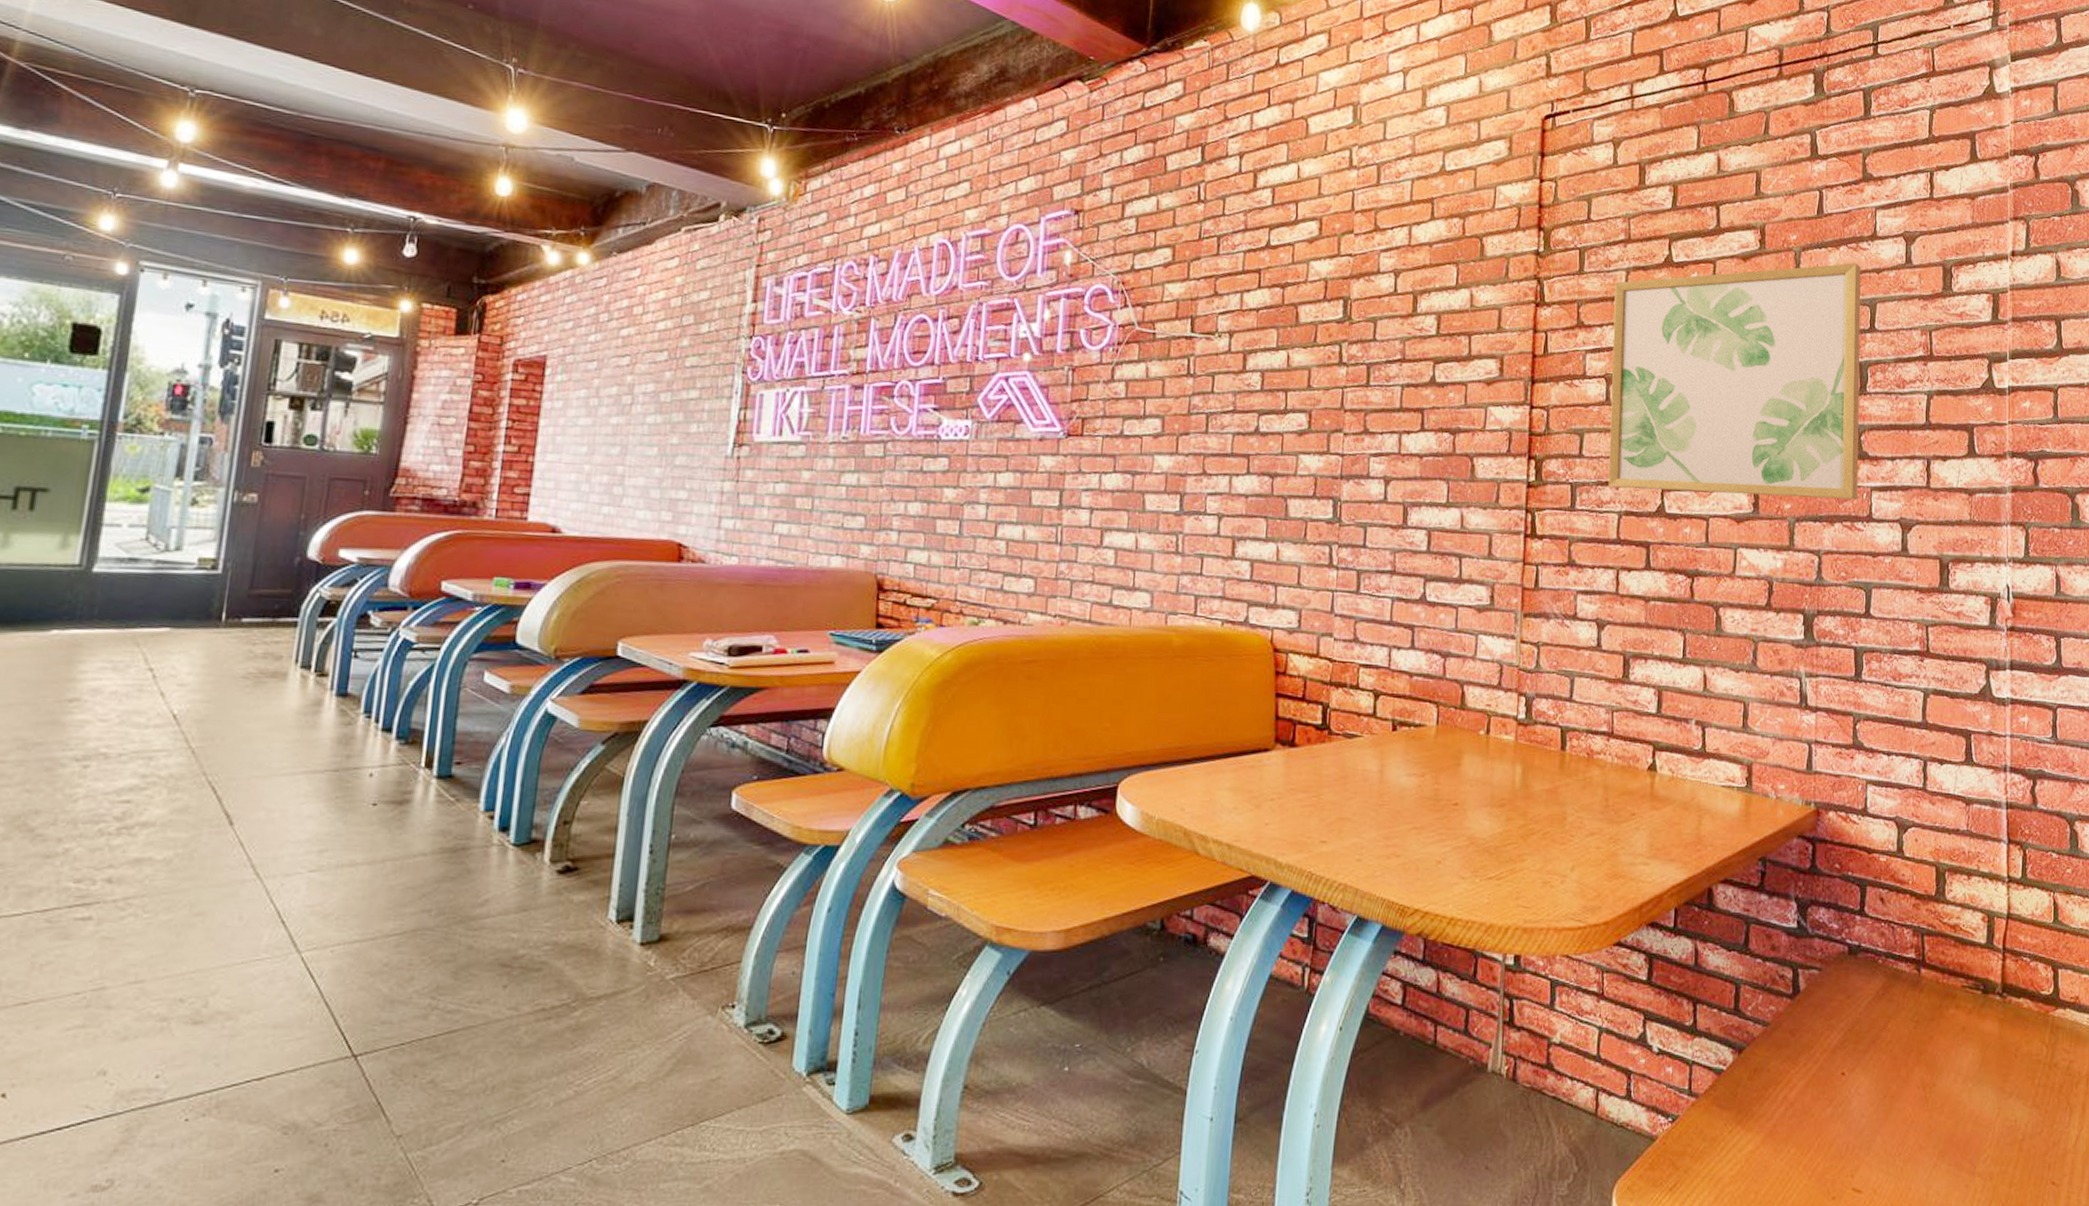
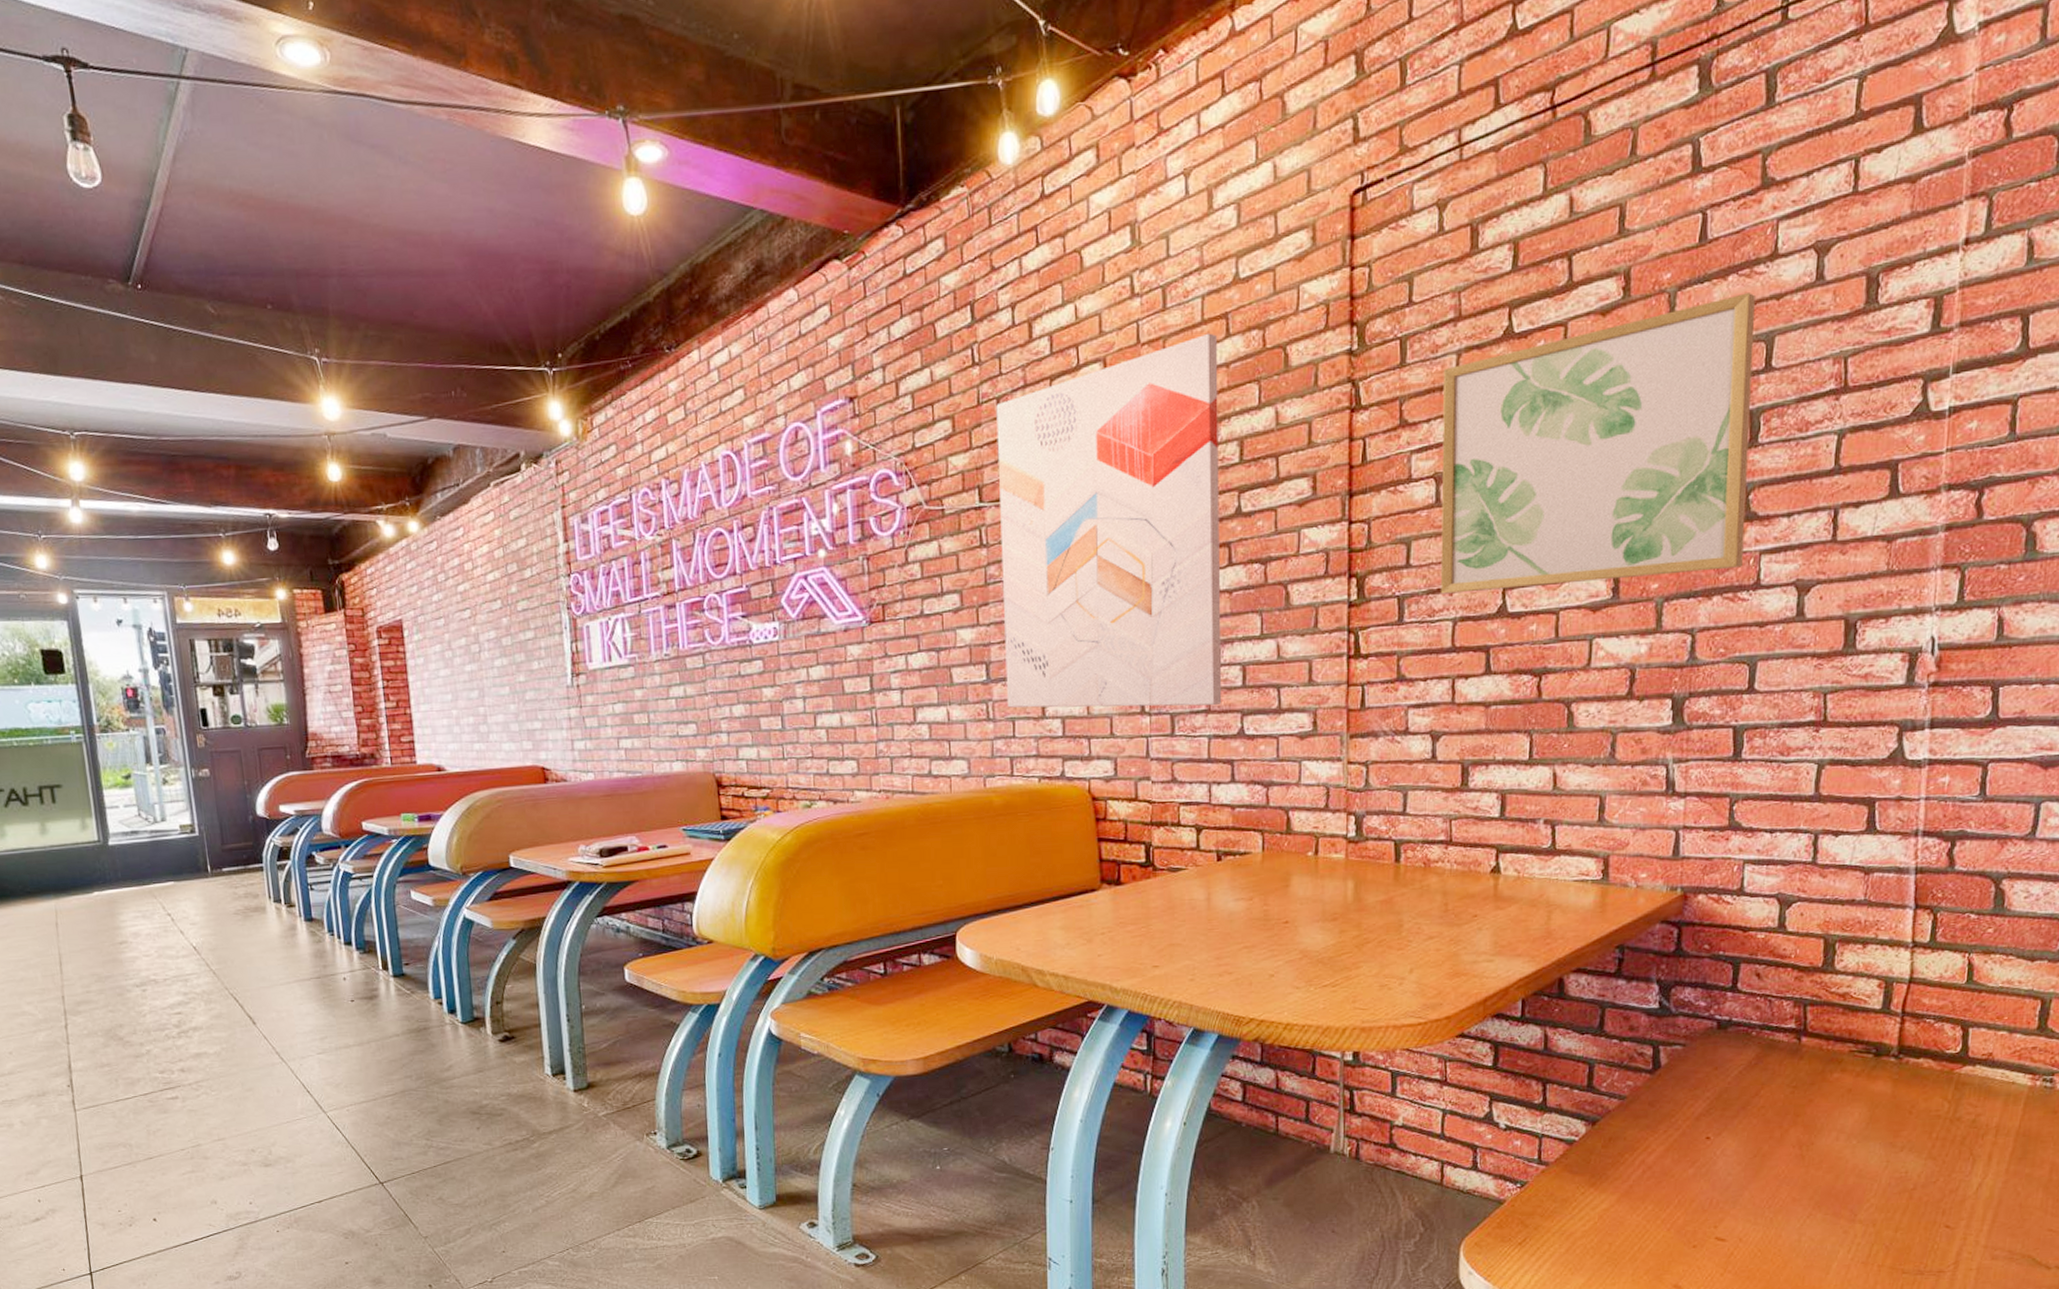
wall art: none [1197,213,1423,568] -> present [996,333,1222,708]

